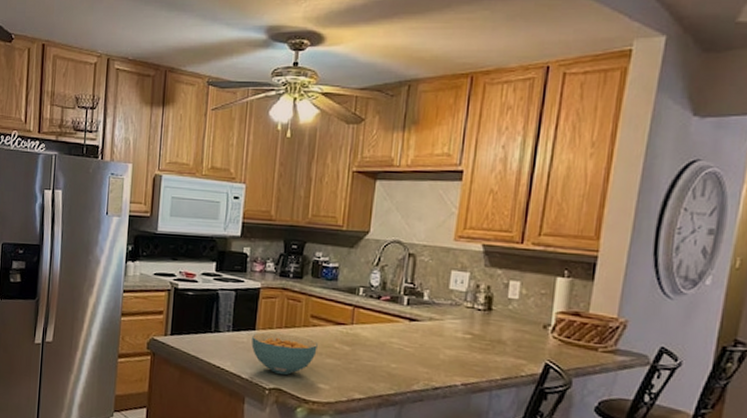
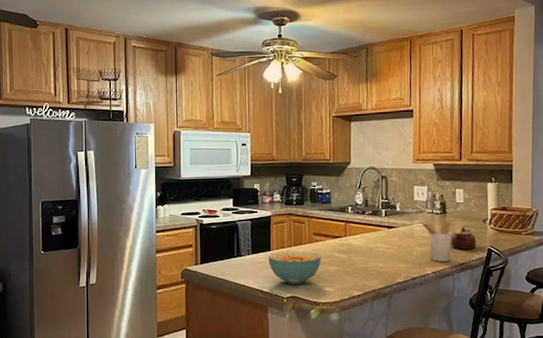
utensil holder: none [454,316,497,373] -> present [420,220,452,262]
teapot: none [492,330,531,362] -> present [450,226,477,250]

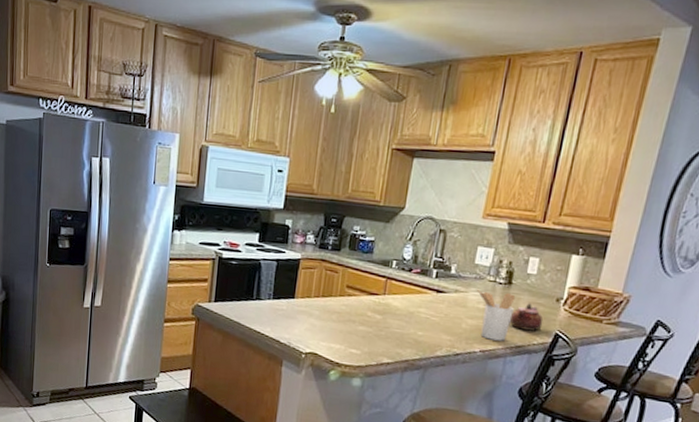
cereal bowl: present [269,250,321,284] -> none [290,300,352,340]

